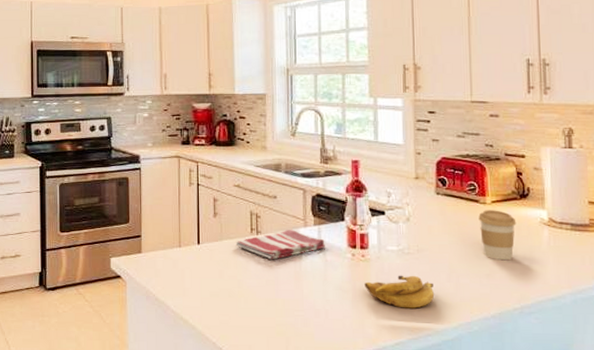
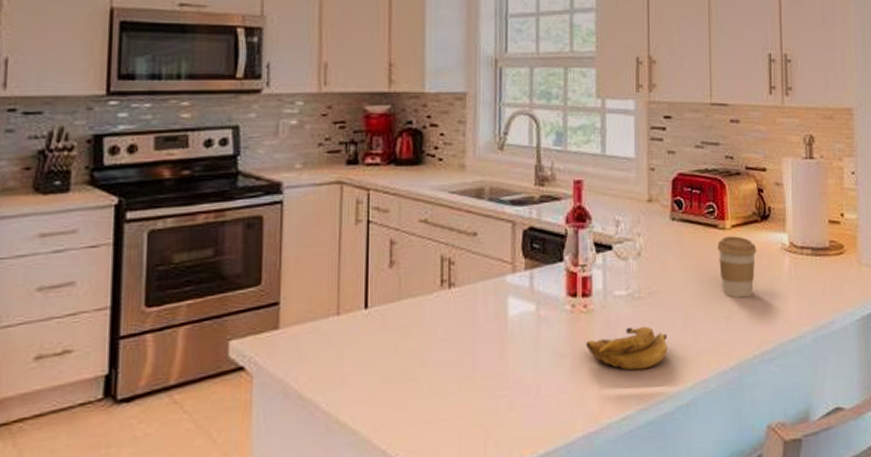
dish towel: present [235,230,325,260] -> none [419,278,538,322]

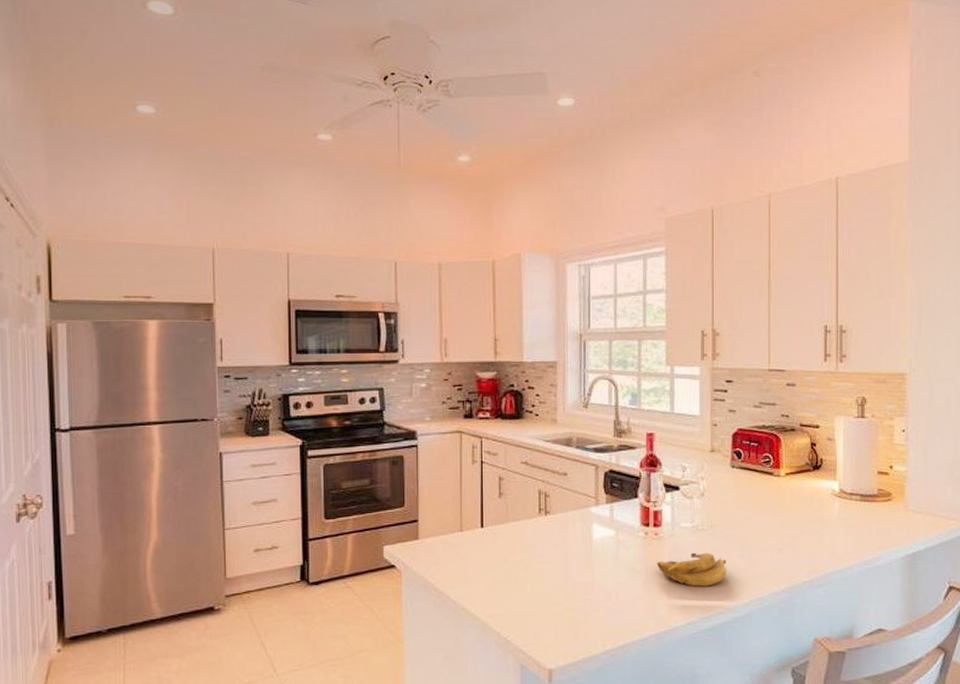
coffee cup: present [717,236,757,298] -> none [772,482,809,534]

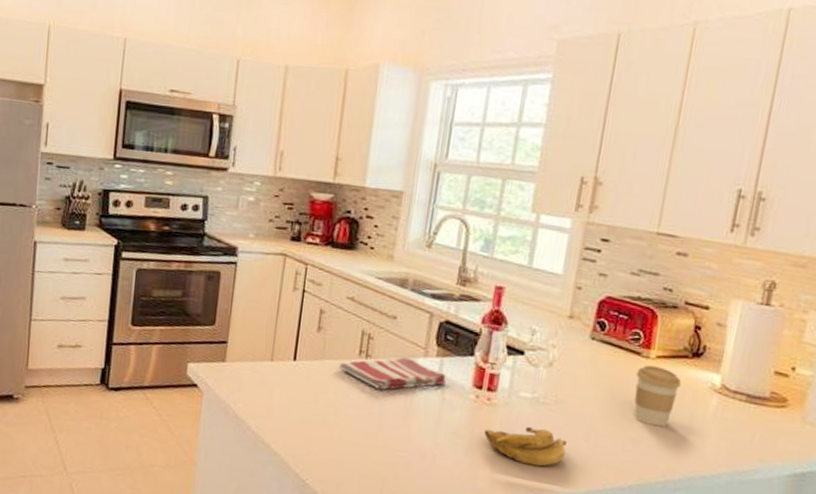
dish towel: none [522,509,617,542] -> present [338,357,446,390]
coffee cup: none [772,482,809,534] -> present [634,365,682,427]

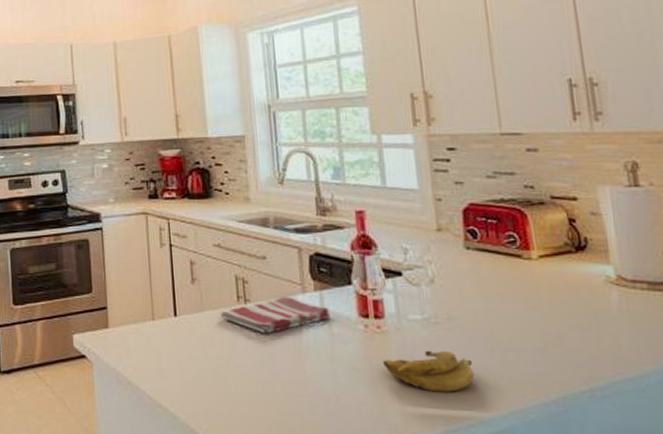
coffee cup: present [634,365,682,427] -> none [523,267,574,330]

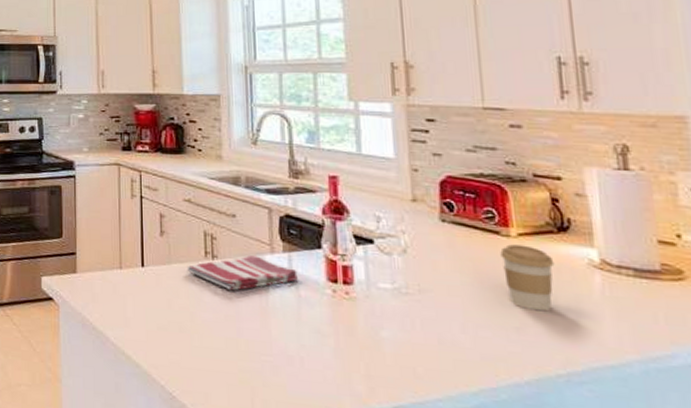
banana: present [383,350,474,392] -> none [350,320,444,365]
coffee cup: none [523,267,574,330] -> present [500,244,555,312]

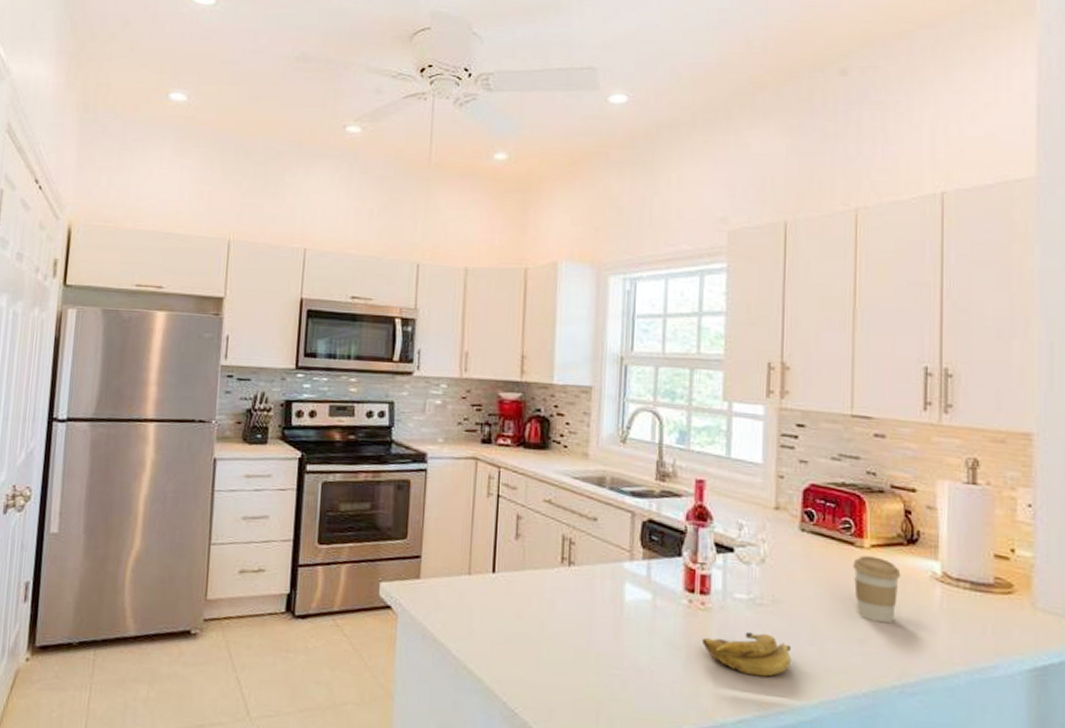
dish towel: present [187,255,298,291] -> none [541,562,655,600]
banana: none [350,320,444,365] -> present [702,631,791,677]

